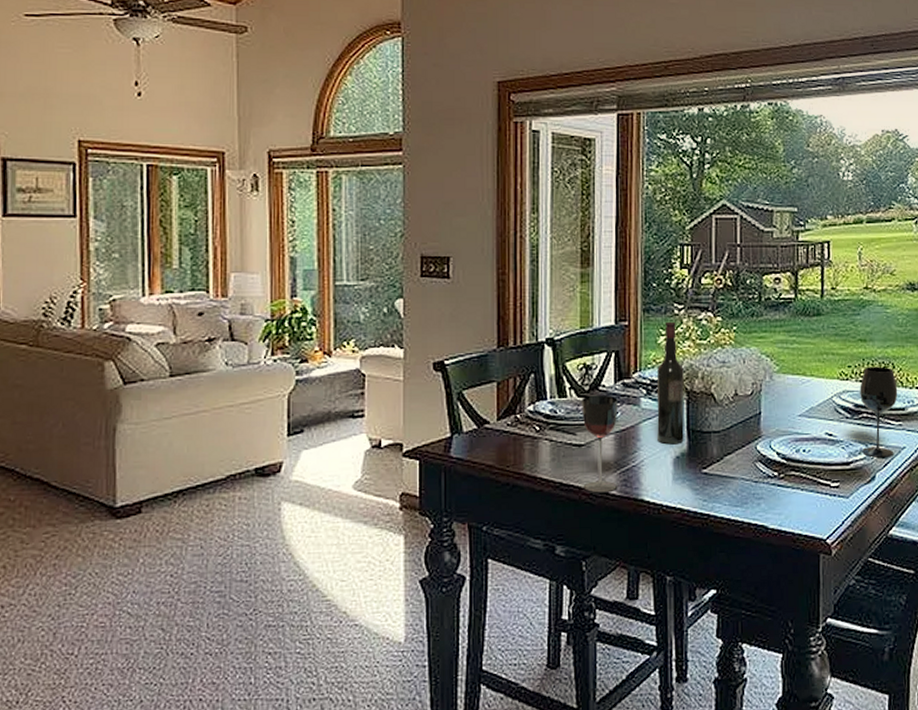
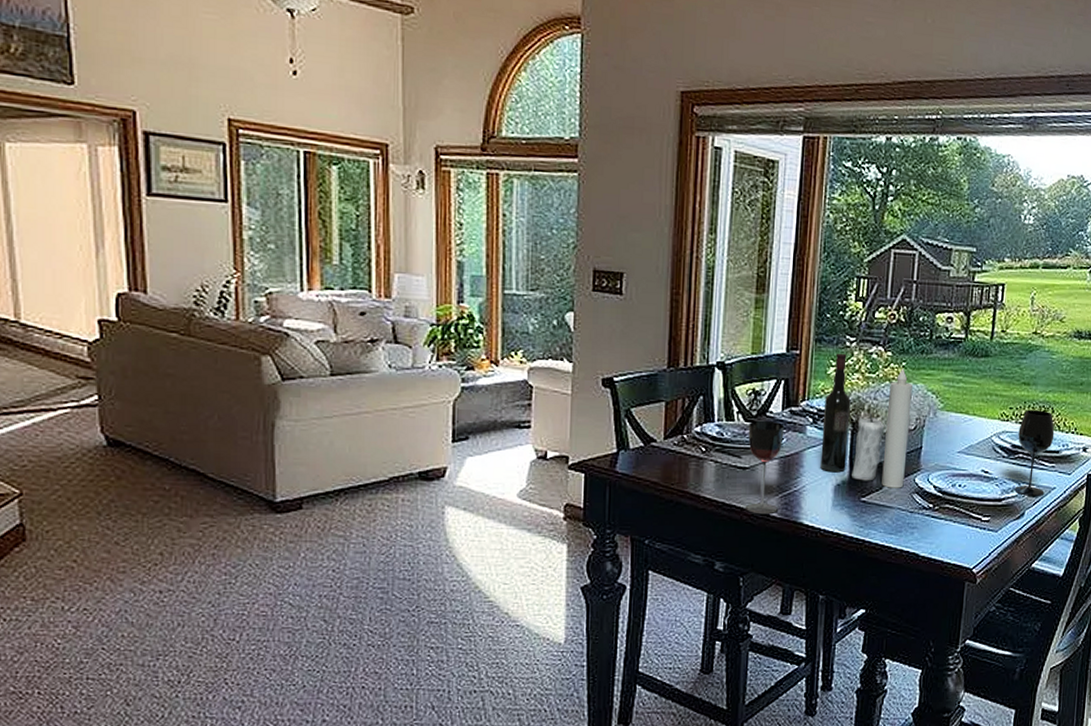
candle: none [690,376,721,452] -> present [852,408,885,481]
candle: none [721,332,746,458] -> present [881,368,912,488]

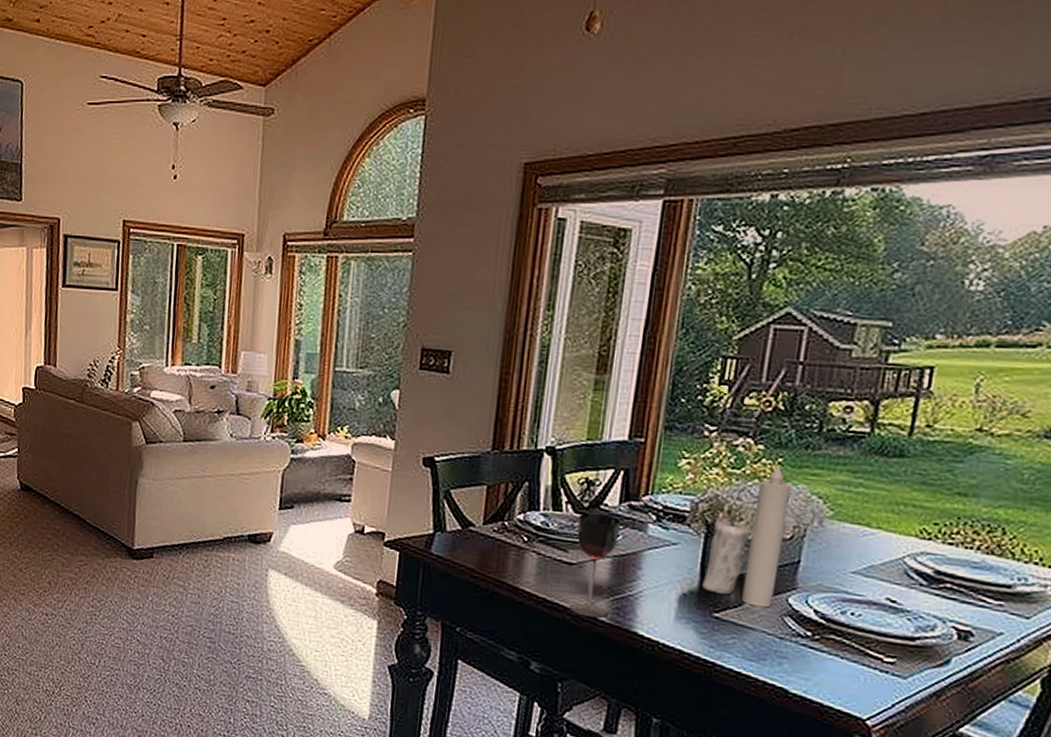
wine bottle: present [820,353,851,473] -> none [662,443,707,580]
wine glass: present [1014,410,1055,496] -> none [936,527,1006,642]

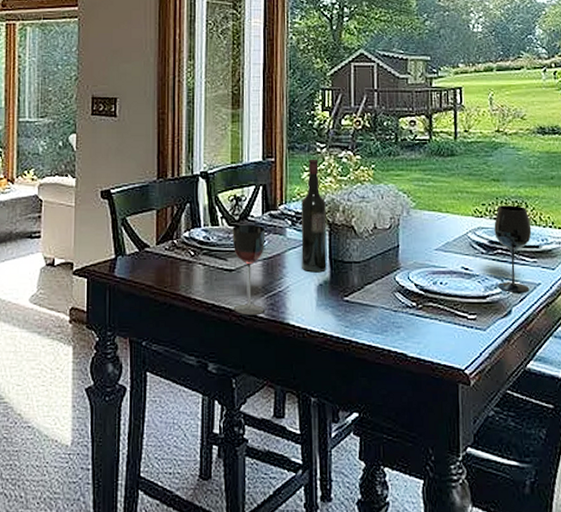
wine bottle: none [662,443,707,580] -> present [301,158,327,273]
candle: present [702,509,750,595] -> none [333,209,361,281]
candle: present [741,465,791,608] -> none [361,170,385,287]
wine glass: none [936,527,1006,642] -> present [494,205,532,293]

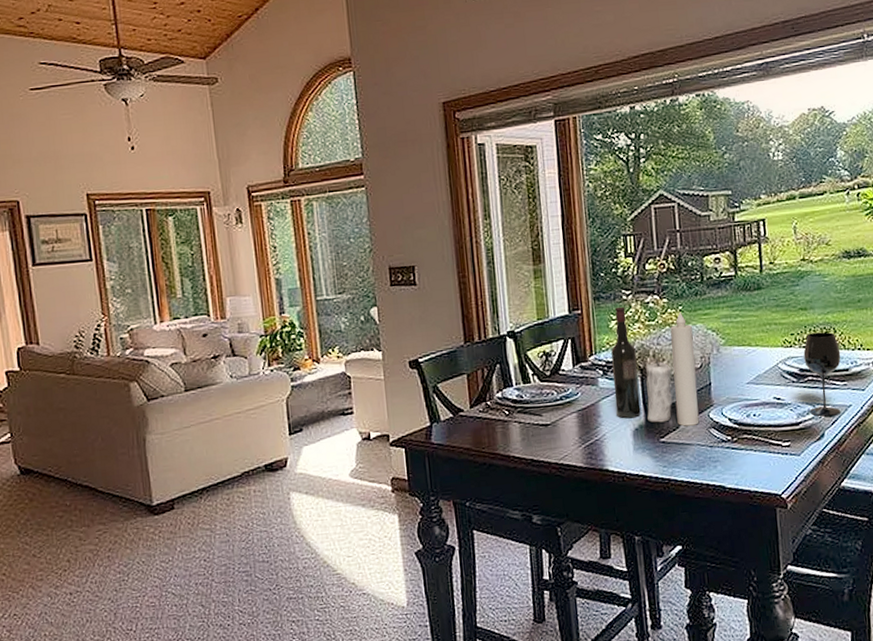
wineglass: present [232,224,266,315] -> none [544,378,583,467]
candle: none [333,209,361,281] -> present [645,354,673,423]
candle: none [361,170,385,287] -> present [670,312,700,427]

